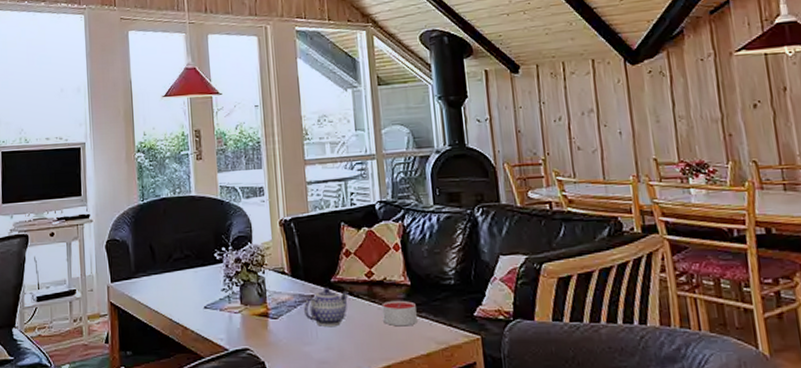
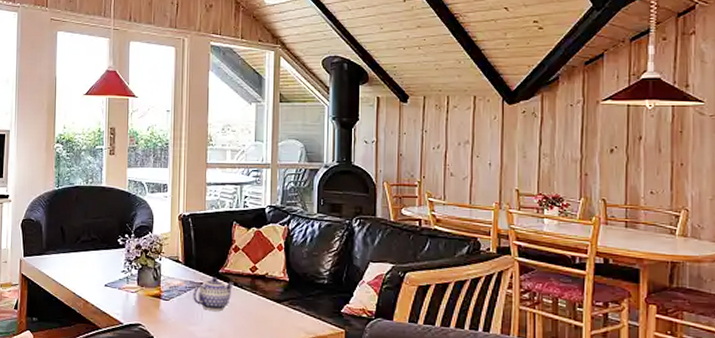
candle: present [382,300,418,327] -> none [261,293,291,316]

